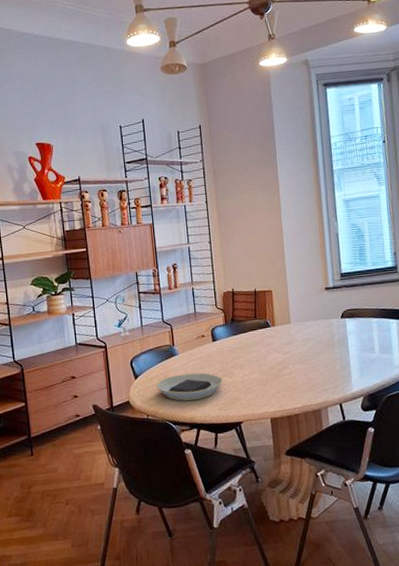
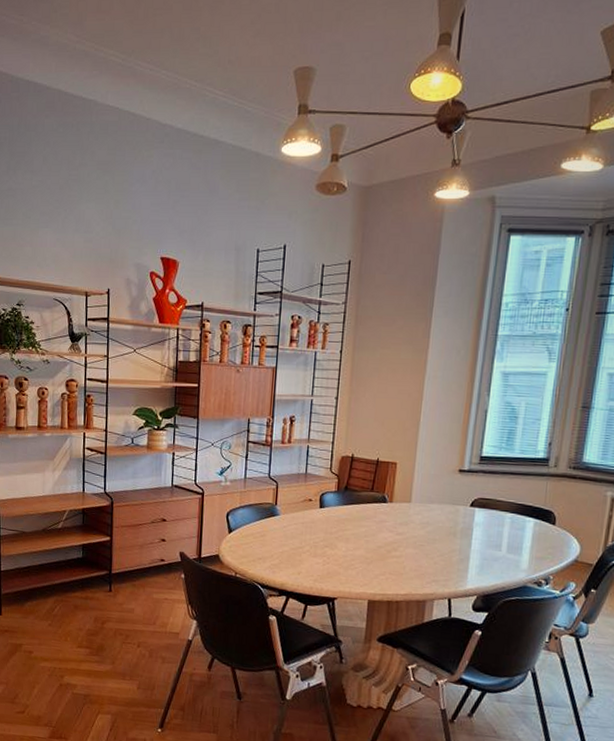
plate: present [156,372,223,401] -> none [250,536,324,567]

